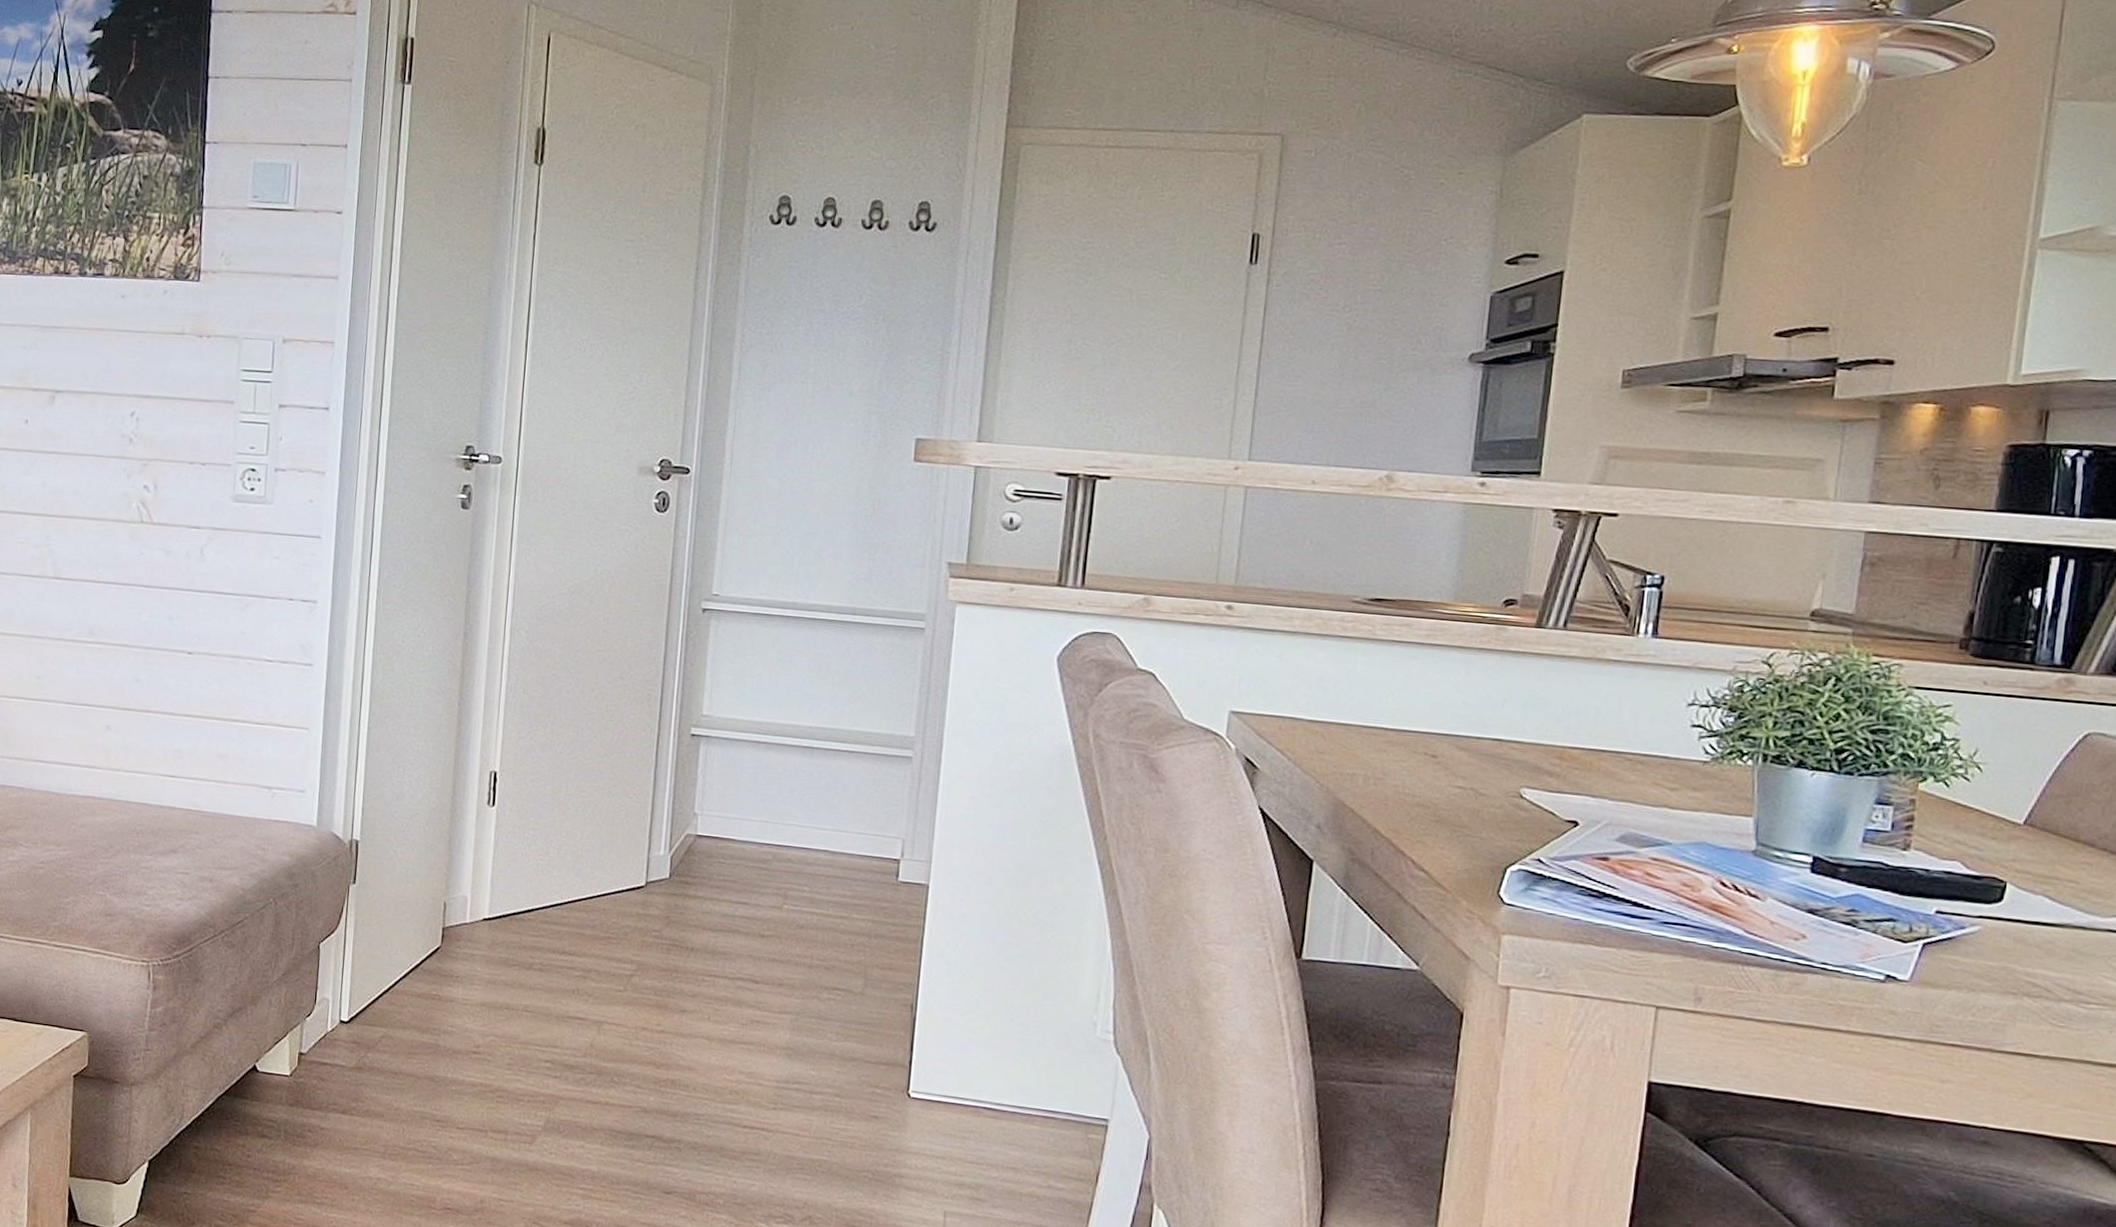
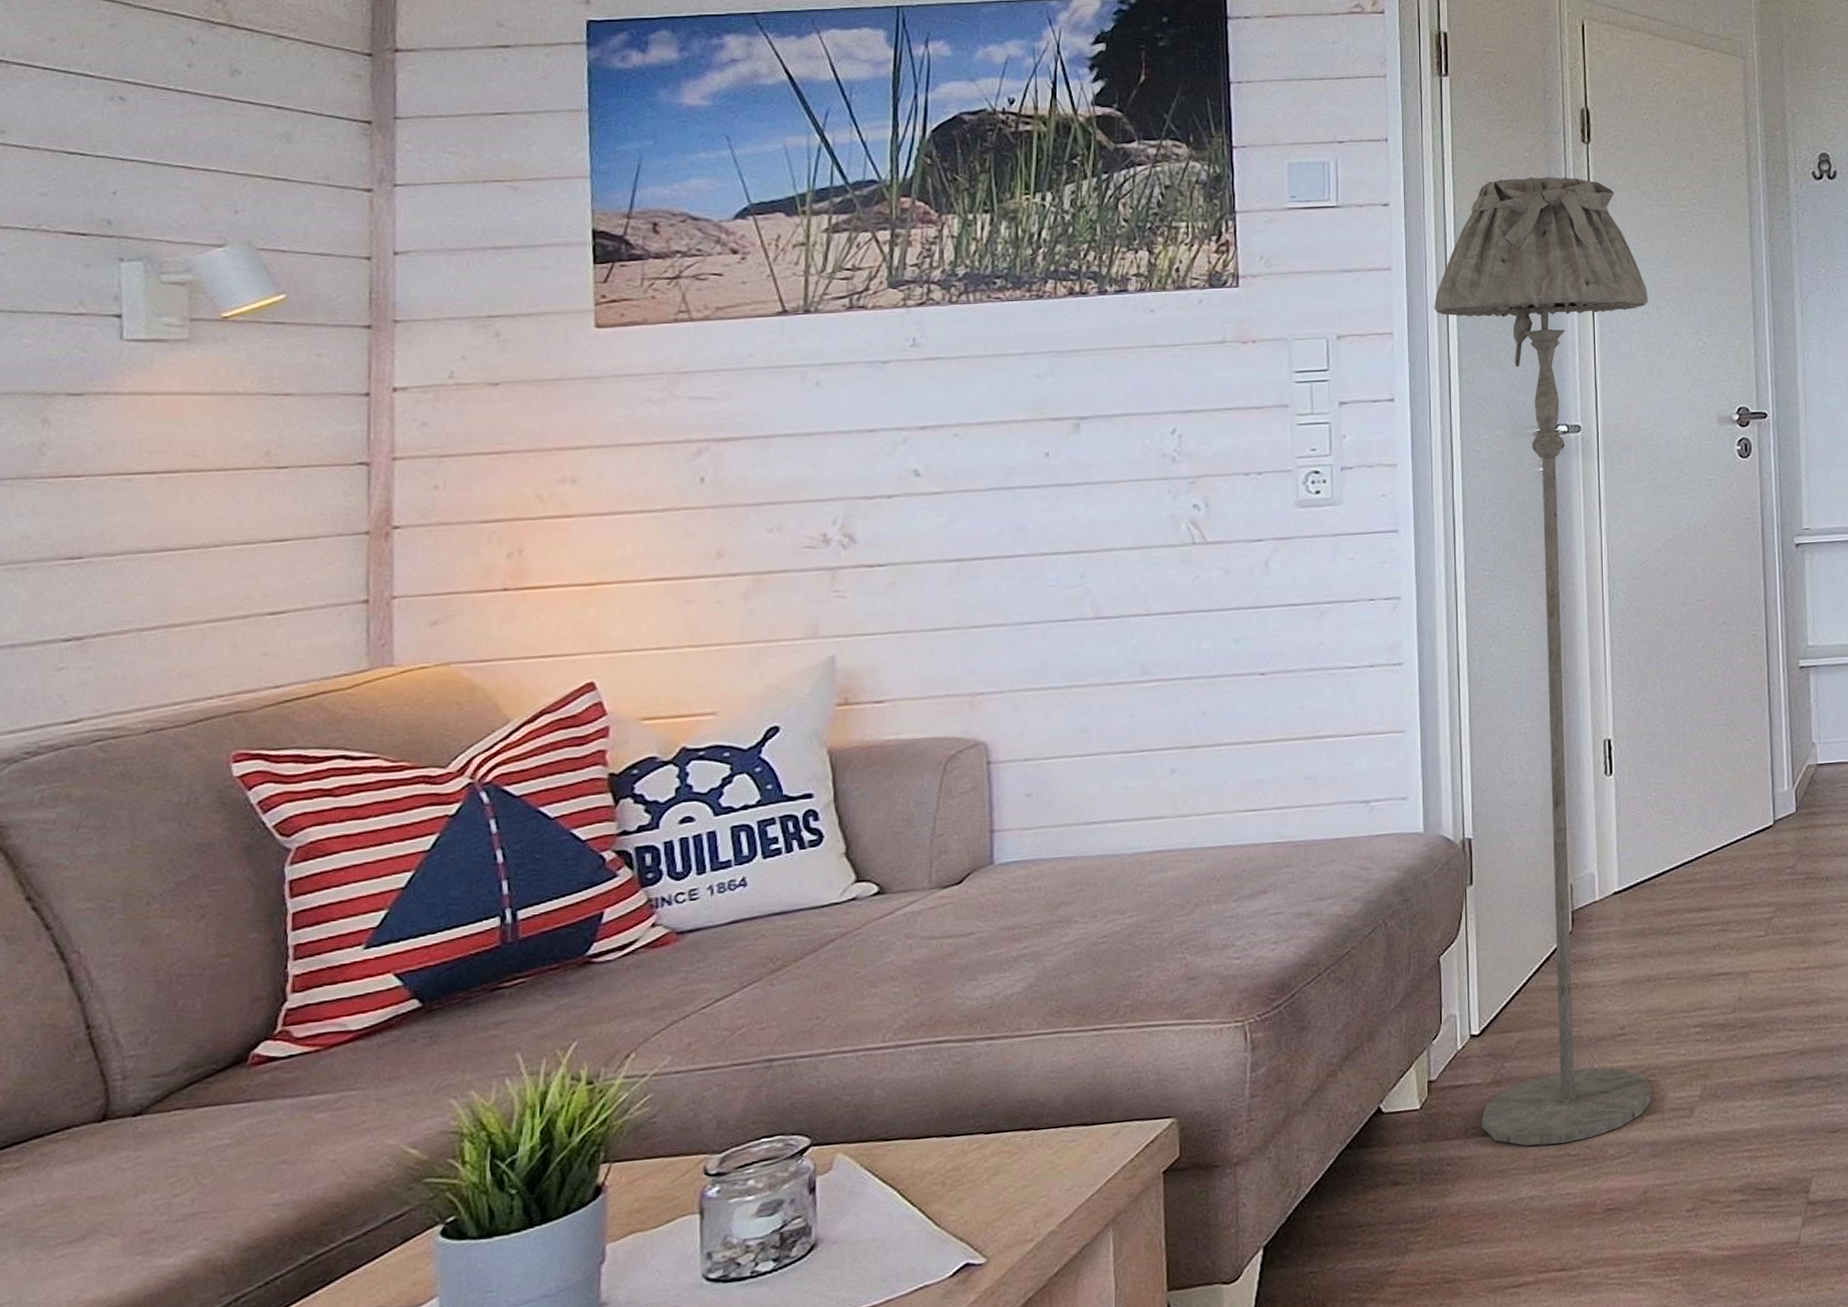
floor lamp: none [341,196,583,1140] -> present [1434,177,1652,1146]

